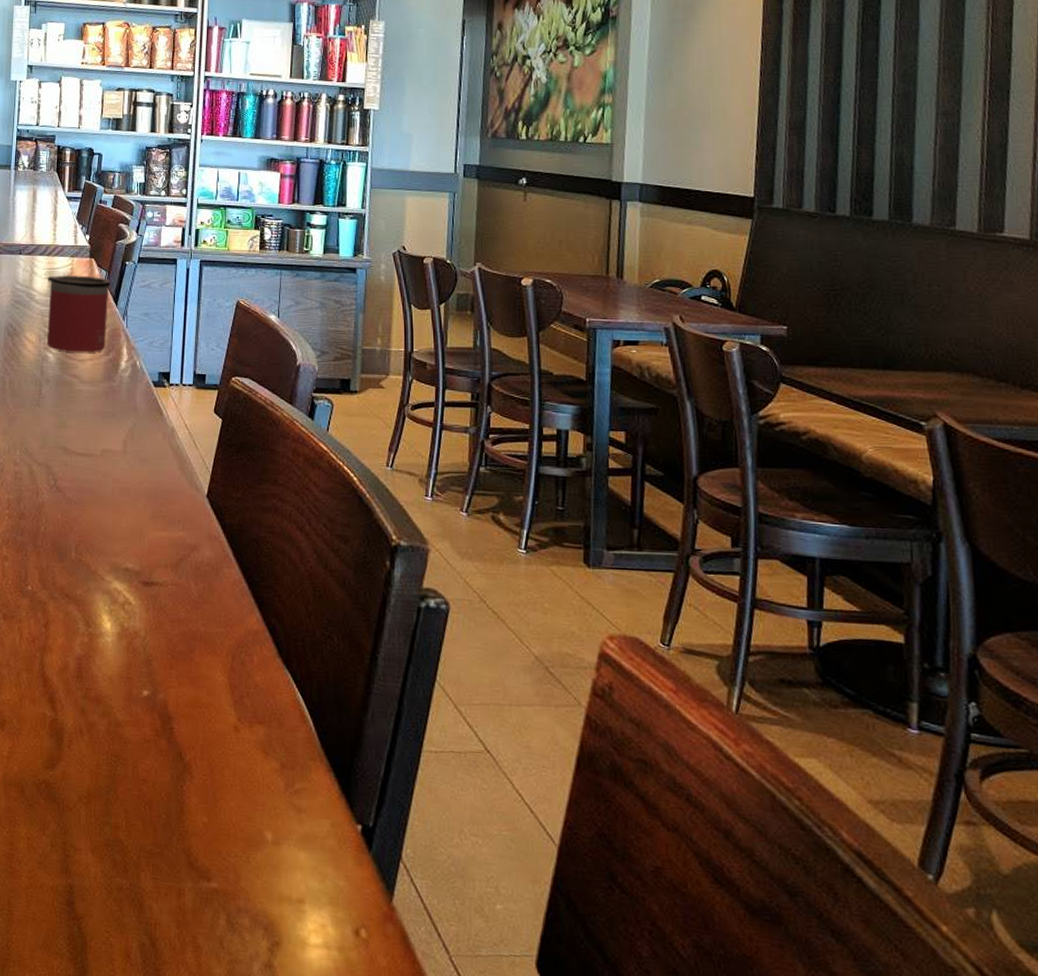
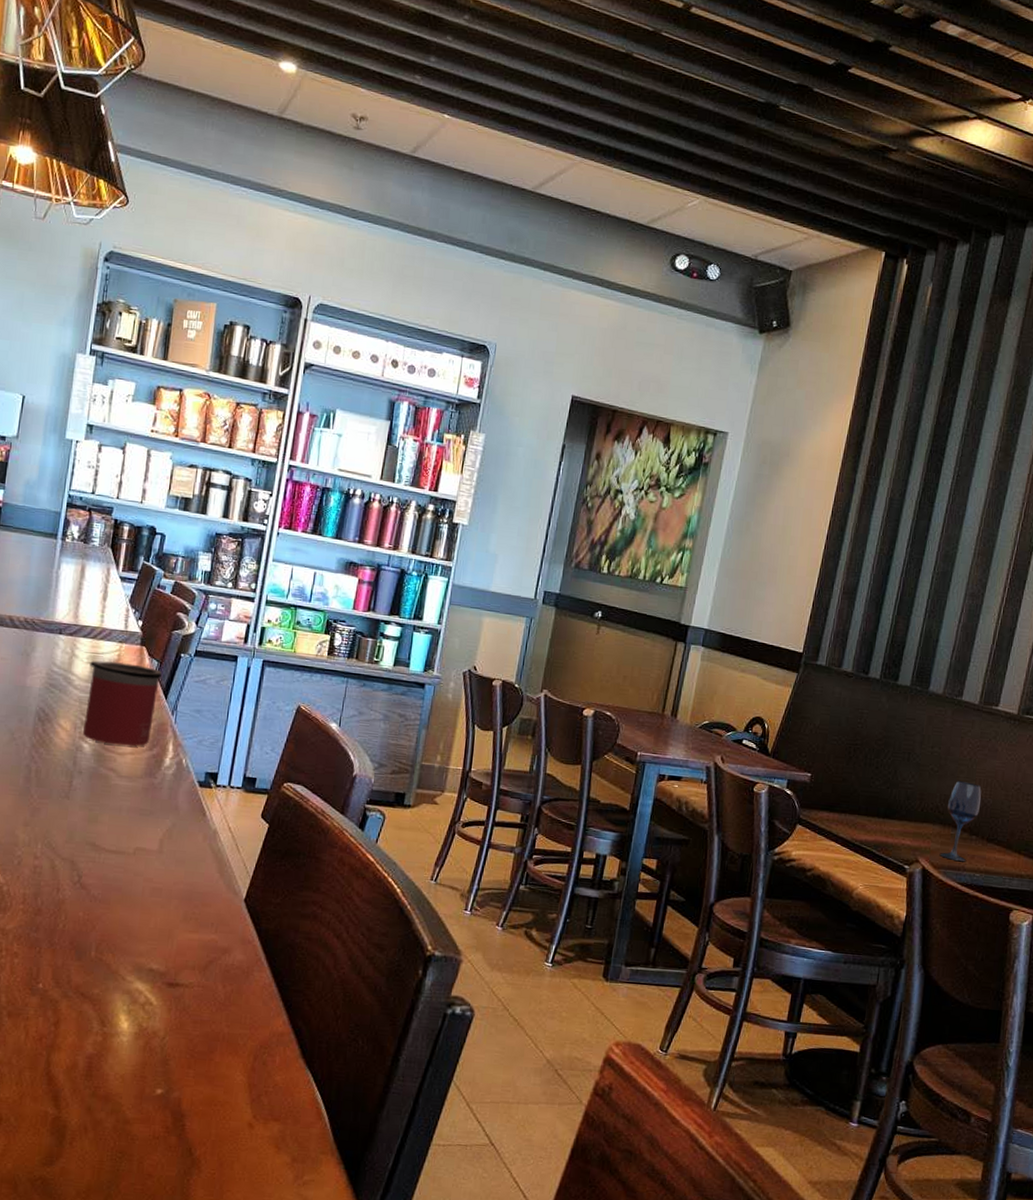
wineglass: none [961,321,1005,414] -> present [939,781,982,862]

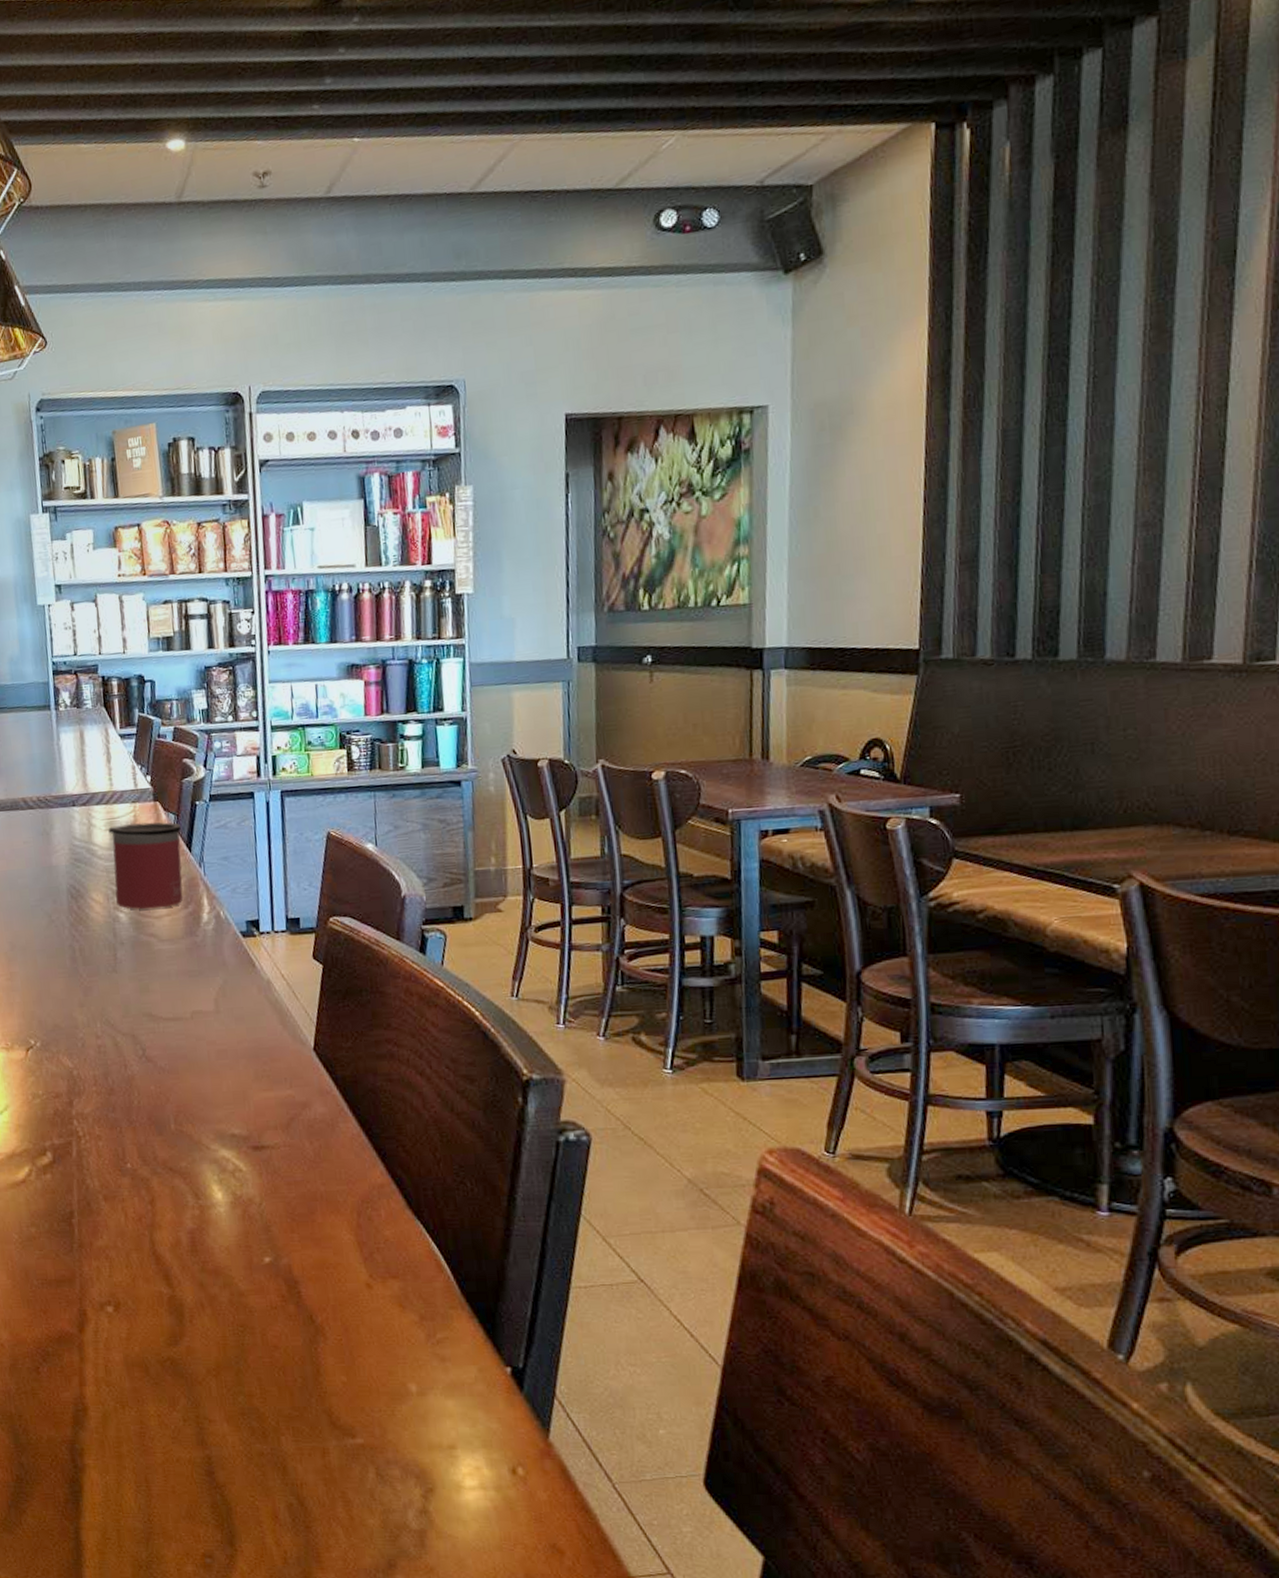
wineglass: present [939,781,982,862] -> none [1161,764,1211,868]

